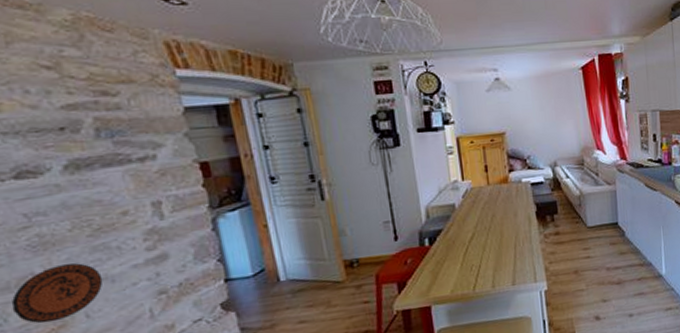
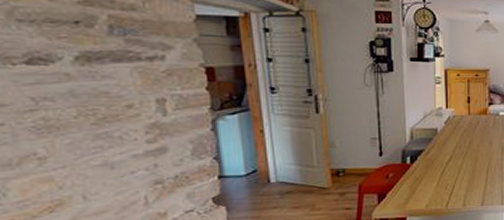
decorative plate: present [11,262,103,324] -> none [11,147,103,201]

